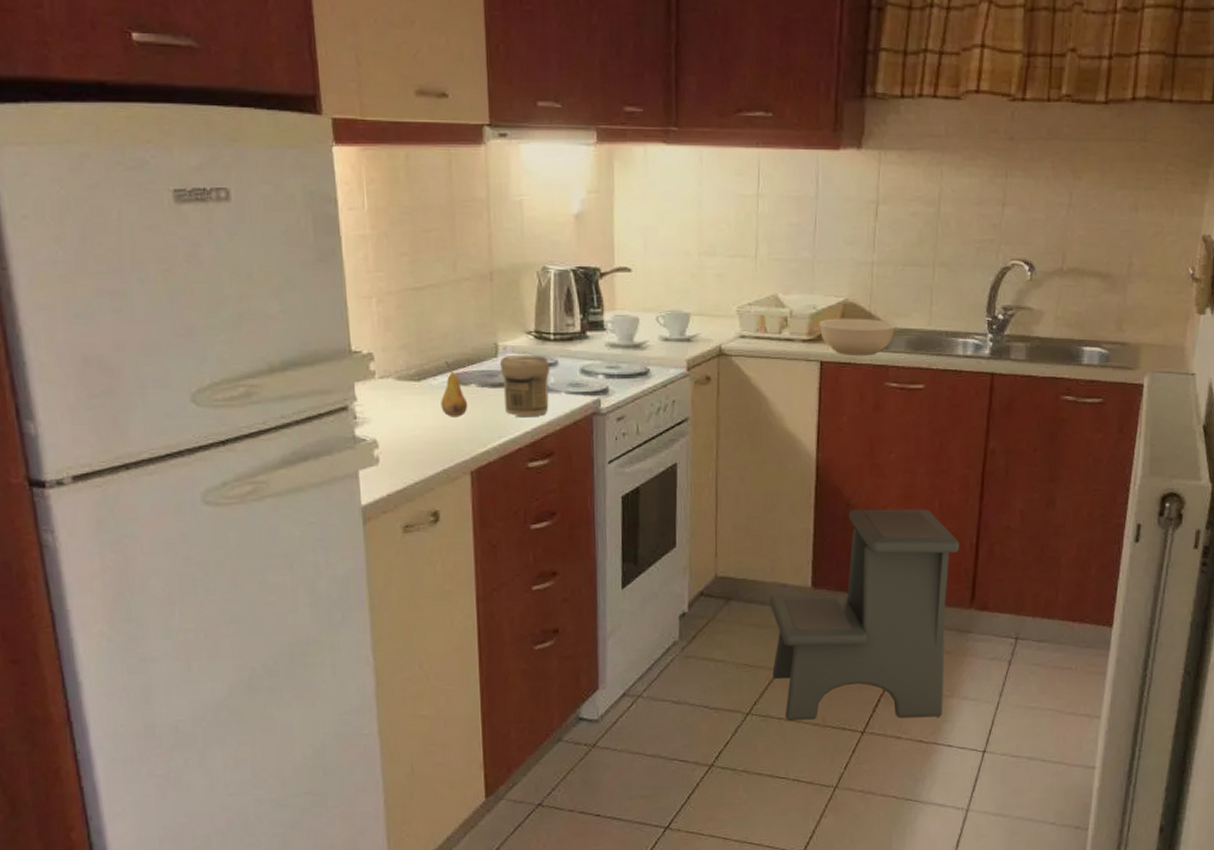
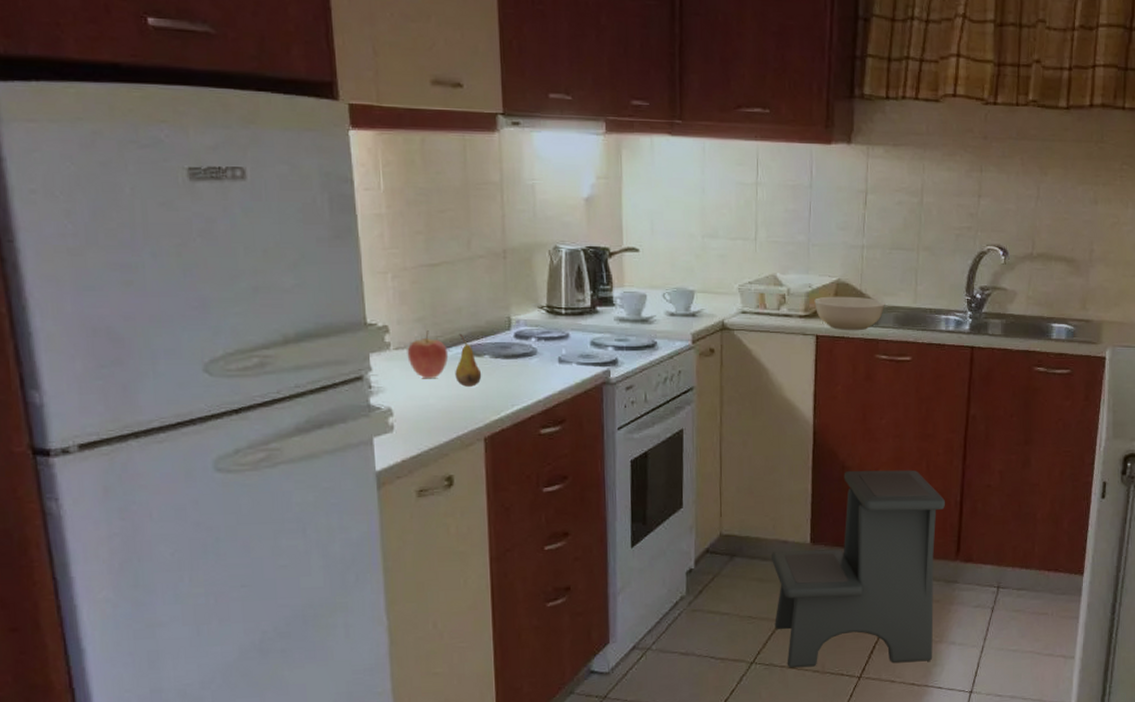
fruit: none [392,358,434,409] -> present [407,330,449,379]
jar: present [501,354,551,416] -> none [514,327,562,386]

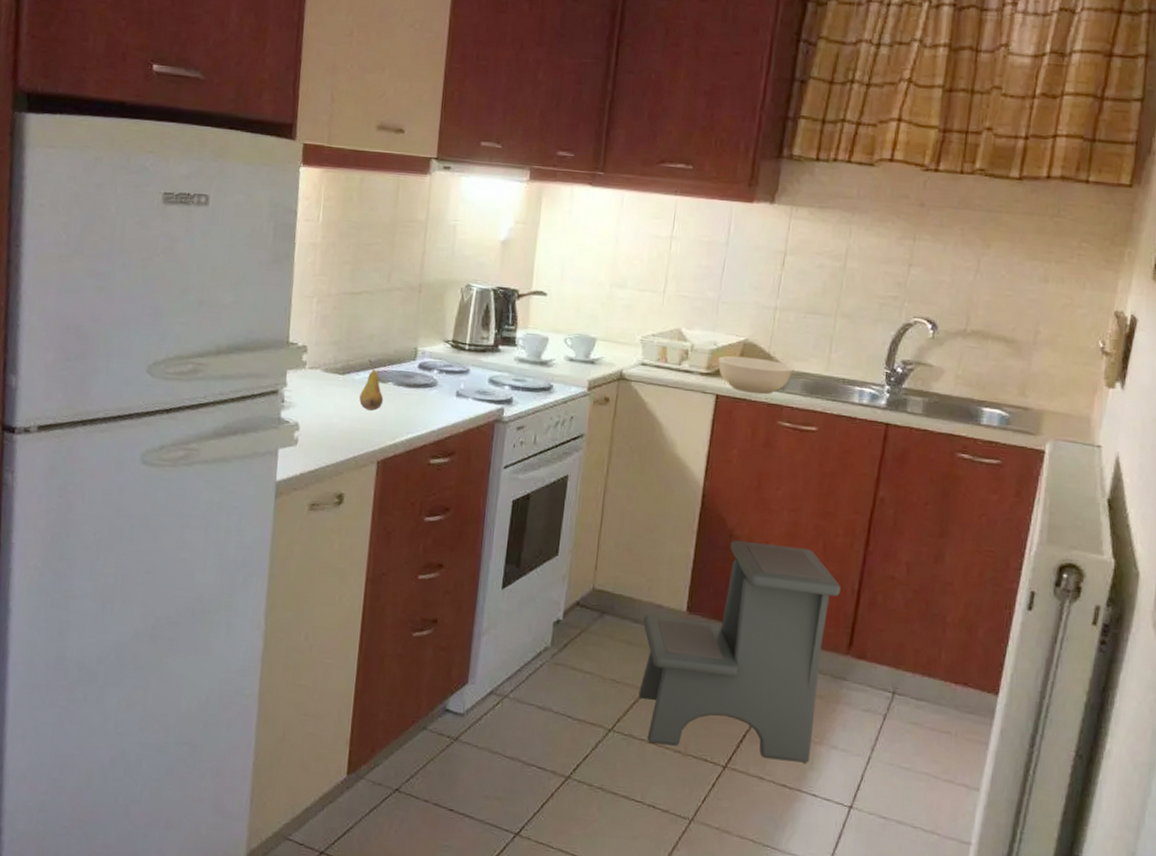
fruit: present [407,330,449,379] -> none [319,354,357,400]

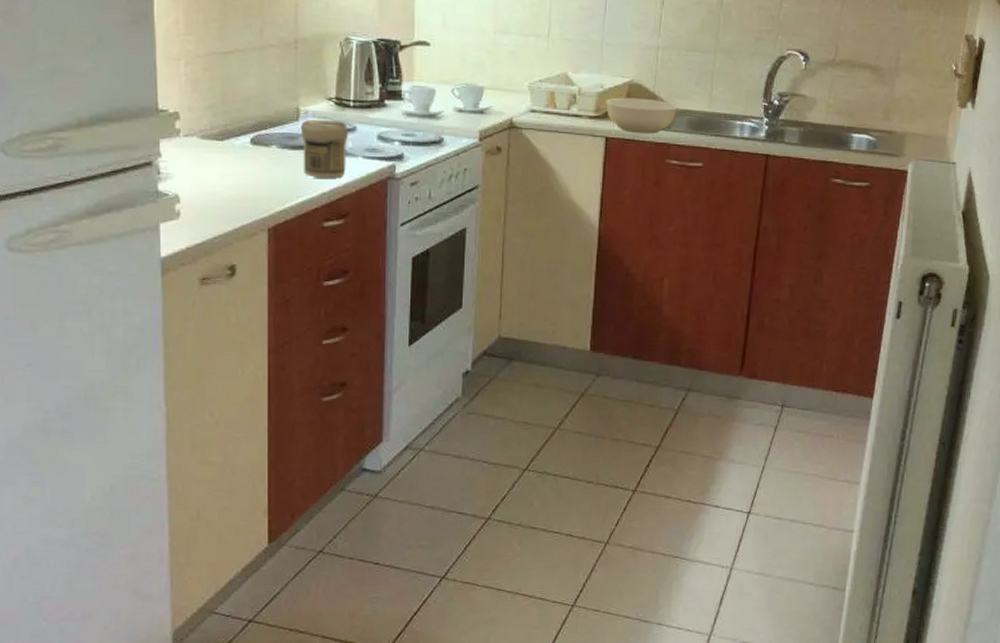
fruit: present [359,359,384,412] -> none [242,122,268,178]
jar: none [415,359,462,418] -> present [301,119,349,178]
step stool: present [638,540,842,763] -> none [549,277,732,479]

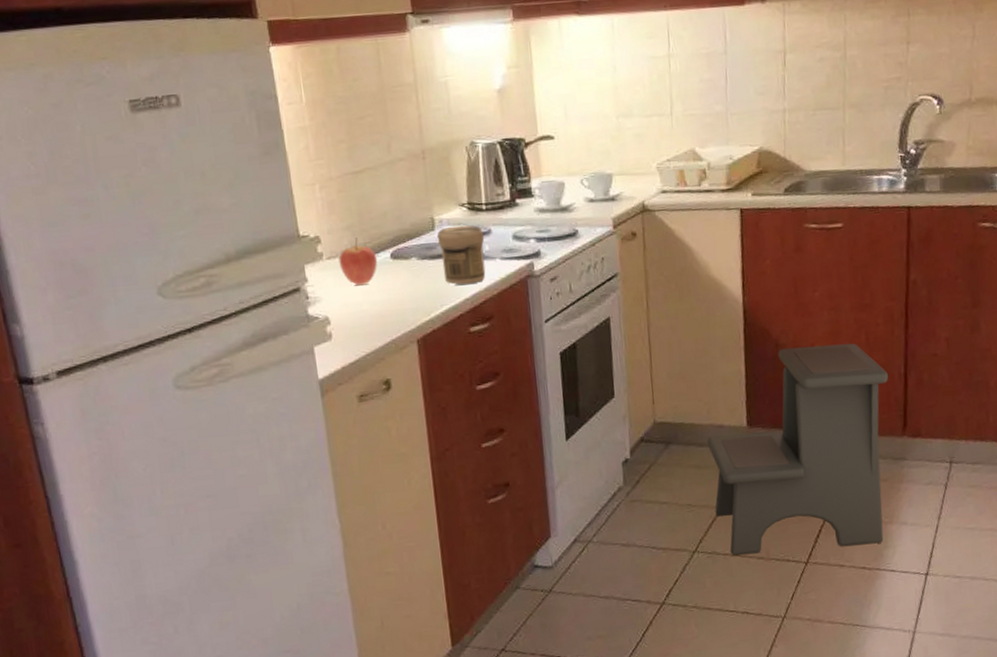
fruit: none [196,118,237,167] -> present [339,238,378,286]
step stool: none [549,277,732,479] -> present [707,342,889,556]
bowl: present [605,97,679,135] -> none [736,164,812,202]

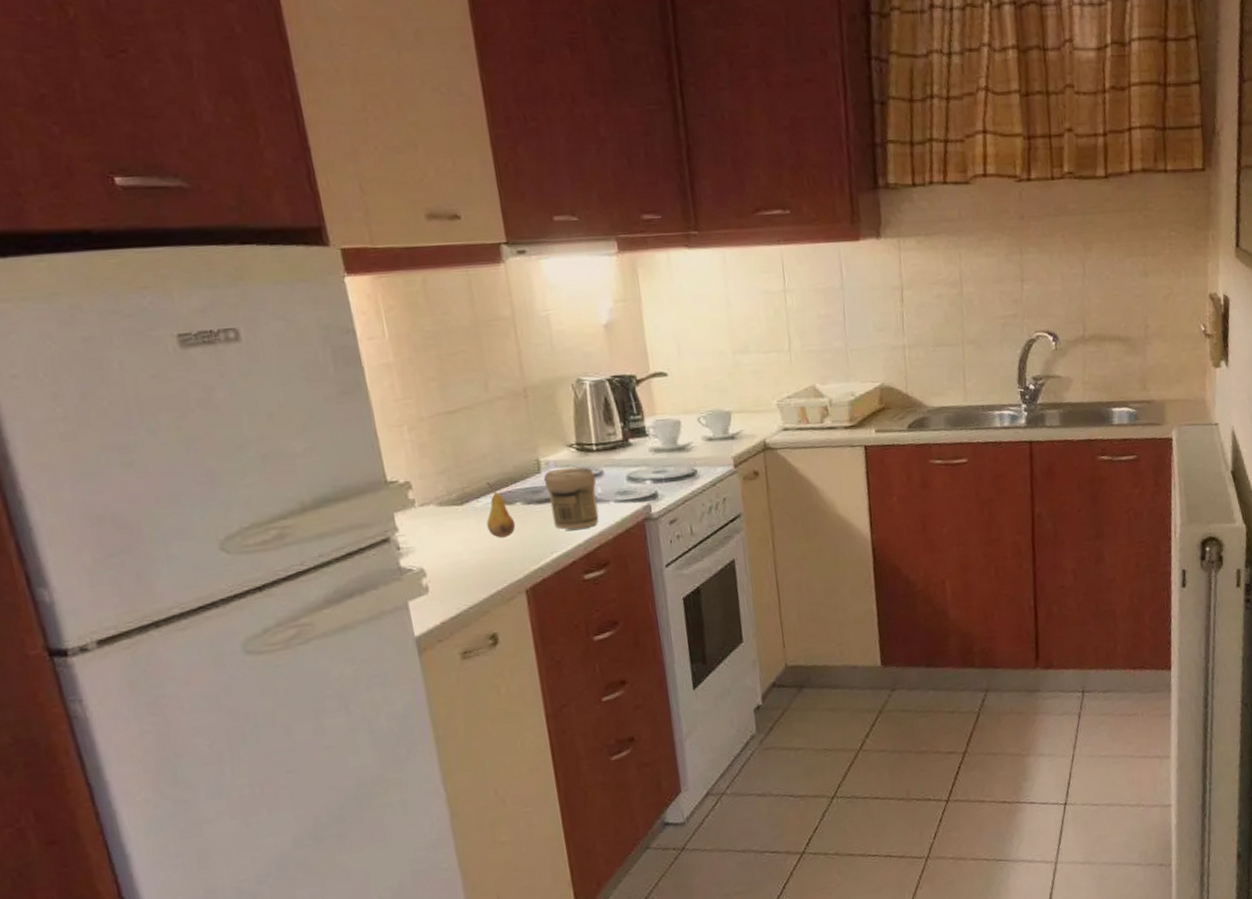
fruit: present [339,238,378,286] -> none [433,482,478,534]
fruit: none [385,237,411,292] -> present [486,481,516,539]
step stool: present [707,342,889,556] -> none [841,577,1022,799]

